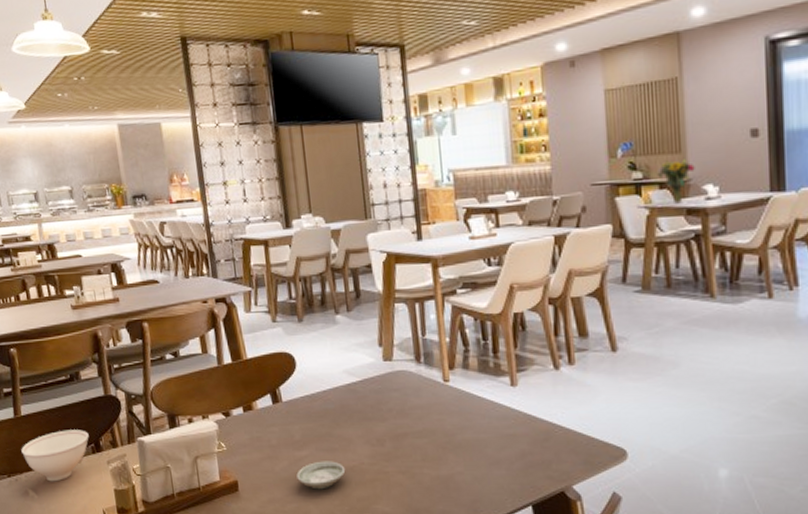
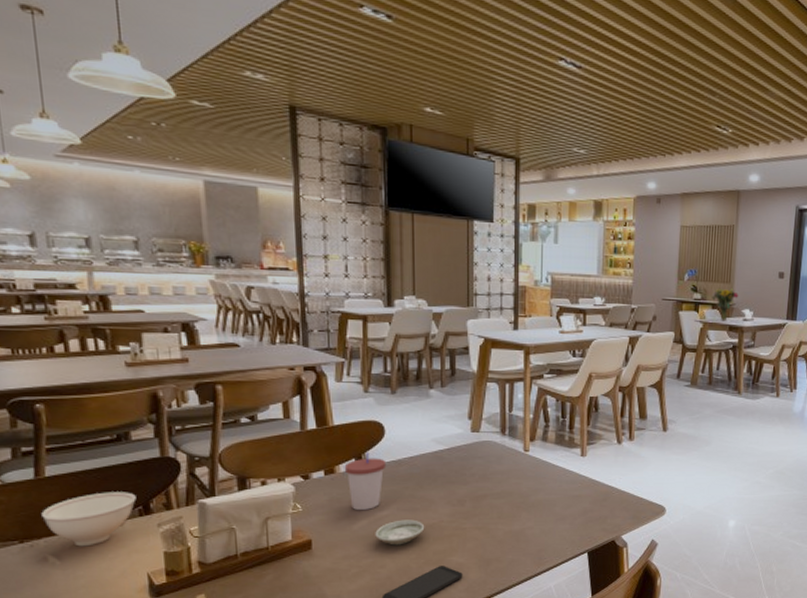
cup: none [260,387,301,451] -> present [344,452,387,511]

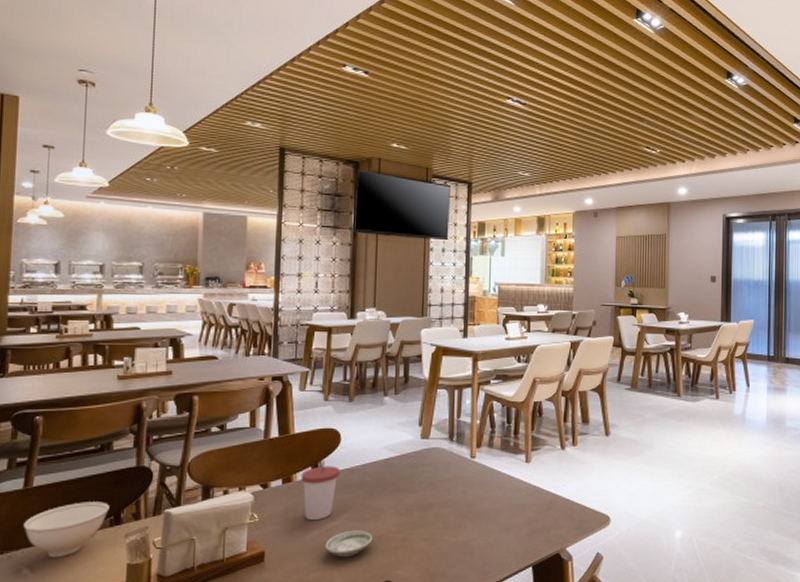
bouquet: present [712,288,739,322] -> none [648,293,674,325]

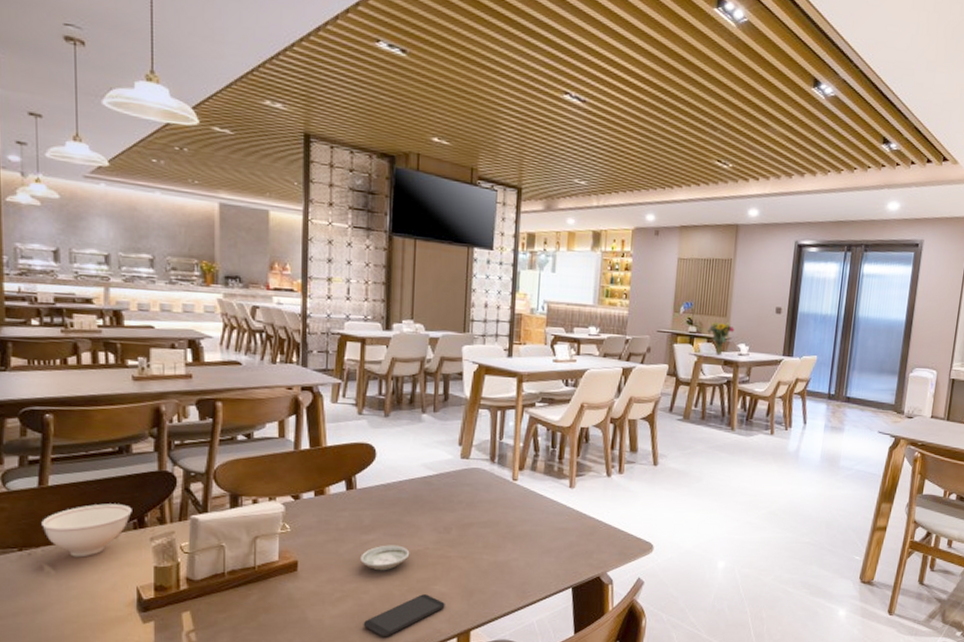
cup: present [301,460,341,521] -> none [334,475,376,534]
bouquet: none [648,293,674,325] -> present [707,321,735,356]

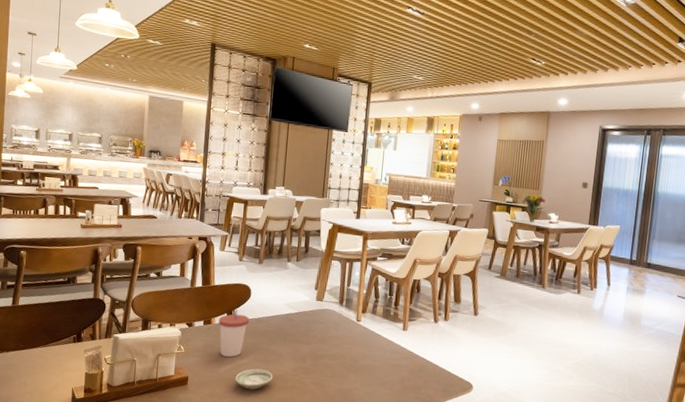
bowl: present [41,503,132,558] -> none [12,321,74,362]
cup: none [334,475,376,534] -> present [218,309,250,358]

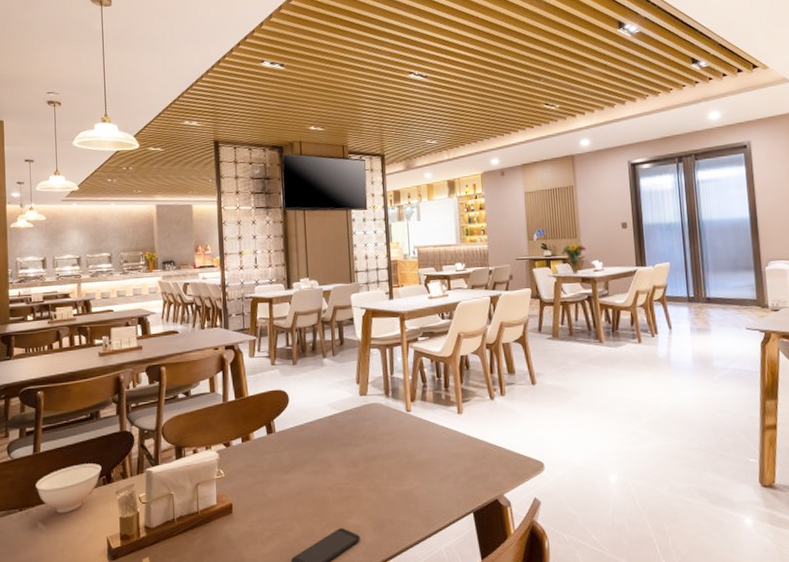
bowl: none [12,321,74,362] -> present [36,463,102,514]
cup: present [218,309,250,358] -> none [257,419,291,475]
saucer: present [235,368,273,390] -> none [283,482,325,508]

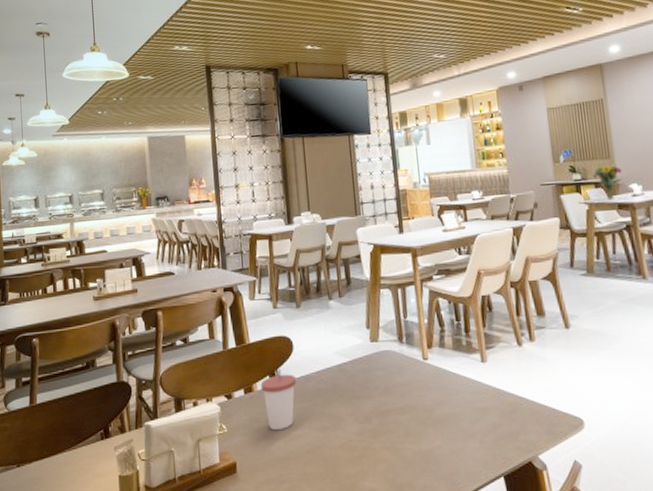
bowl: present [36,463,102,514] -> none [33,416,99,471]
cup: none [257,419,291,475] -> present [260,368,297,431]

